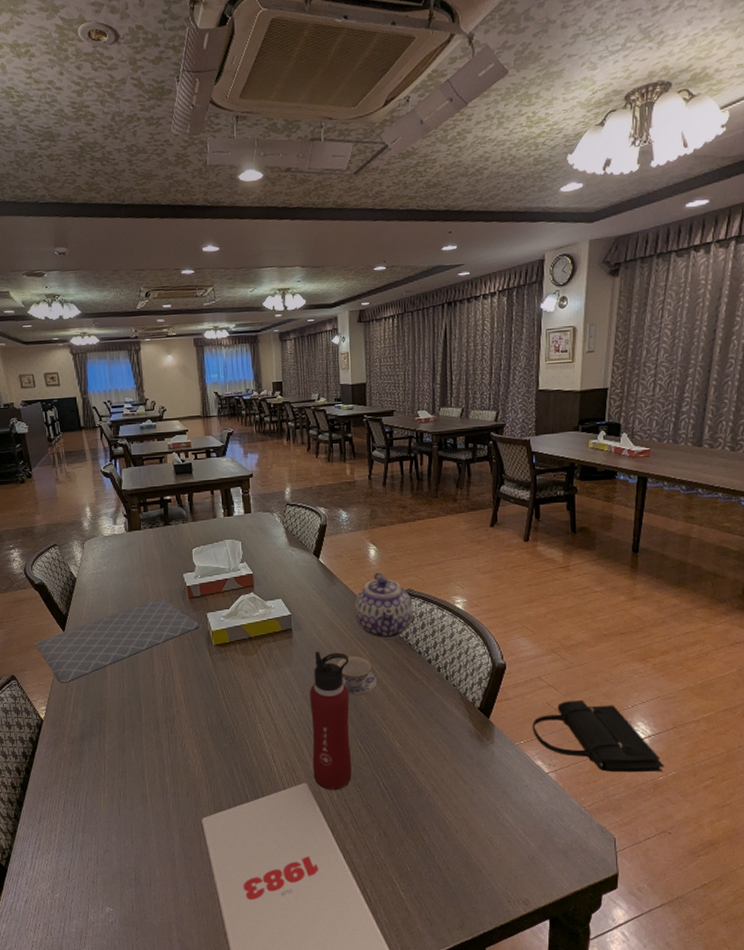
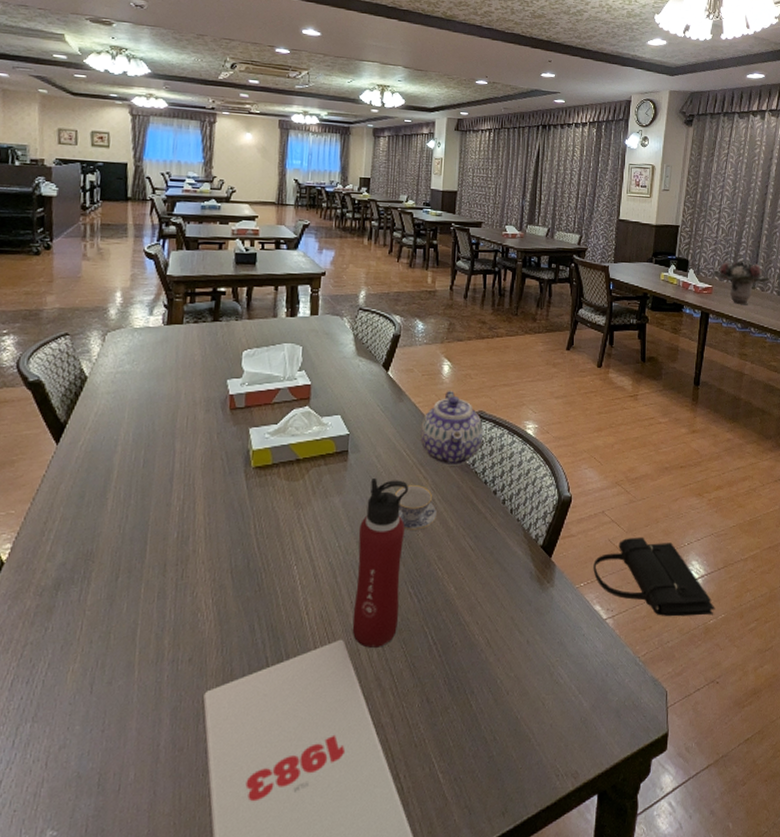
placemat: present [35,597,200,683] -> none [12,407,239,512]
flower arrangement: none [649,416,721,465] -> present [712,259,770,305]

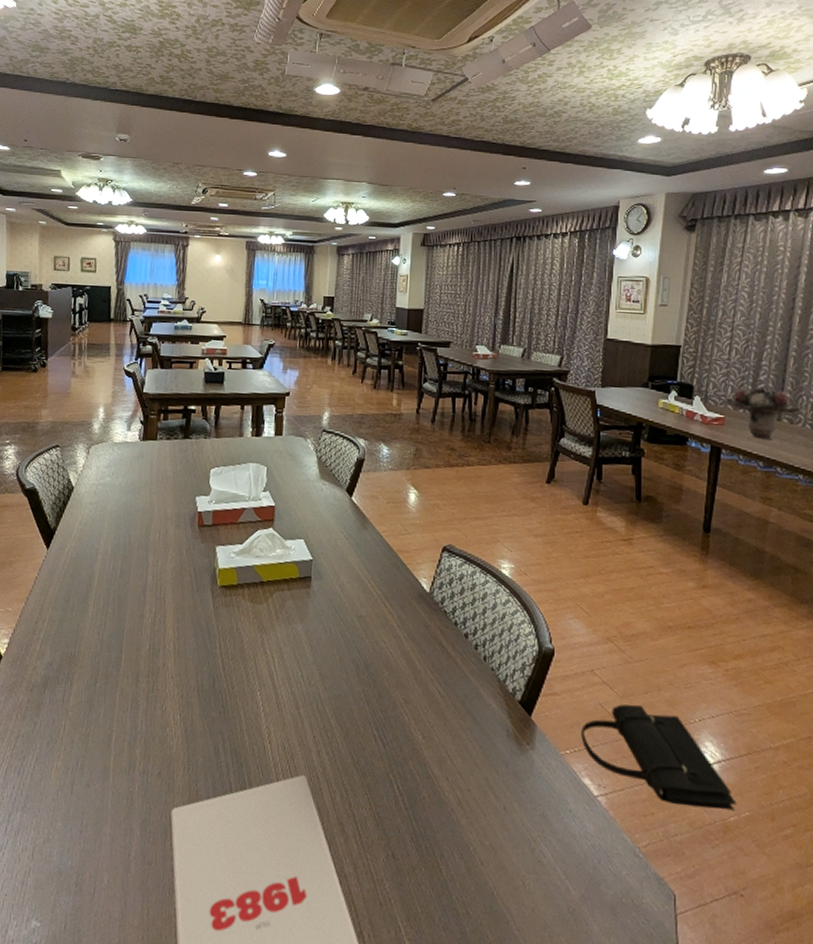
water bottle: present [352,477,409,648] -> none [315,607,374,790]
teacup: present [395,485,438,530] -> none [359,619,404,668]
teapot: present [420,391,483,466] -> none [385,521,453,603]

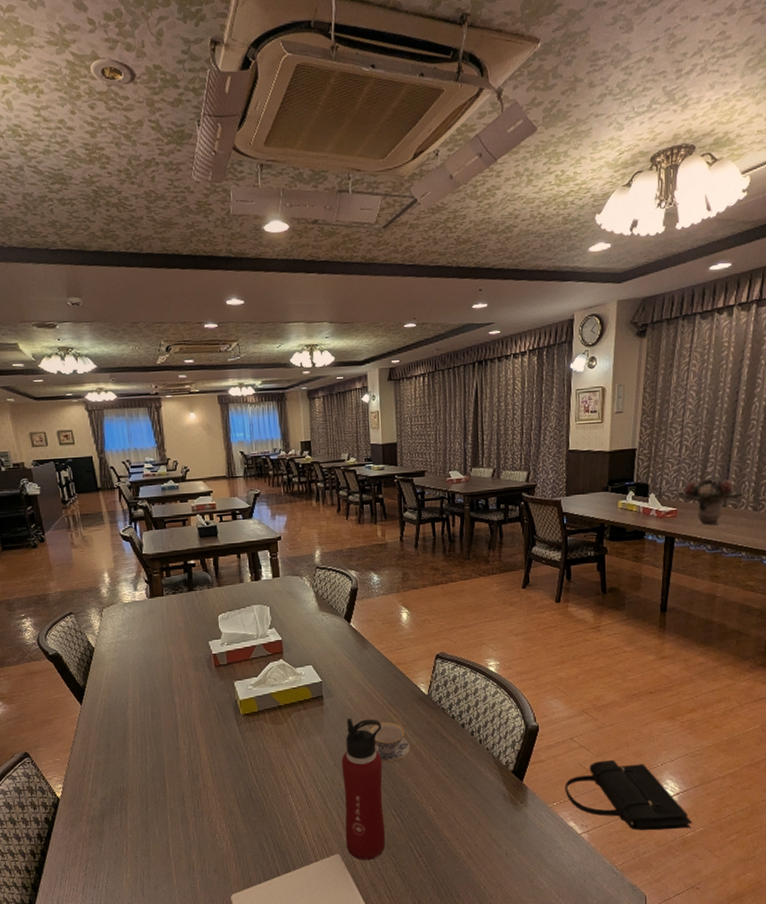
water bottle: none [315,607,374,790] -> present [341,718,385,860]
teacup: none [359,619,404,668] -> present [370,722,411,762]

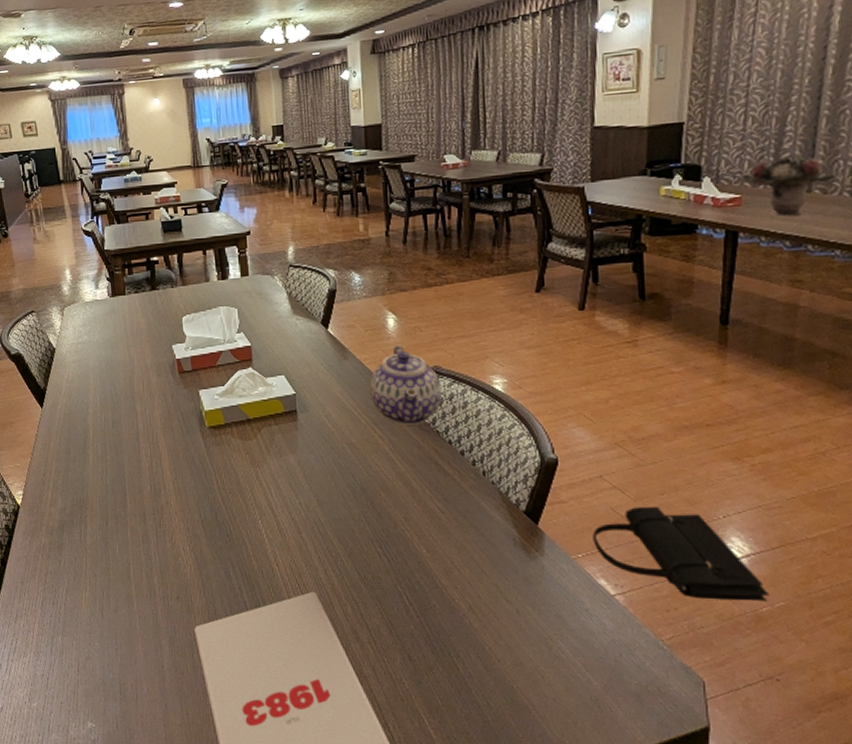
water bottle: present [341,718,385,860] -> none [317,437,369,602]
teacup: present [370,722,411,762] -> none [351,445,399,490]
teapot: none [386,636,446,704] -> present [370,346,442,425]

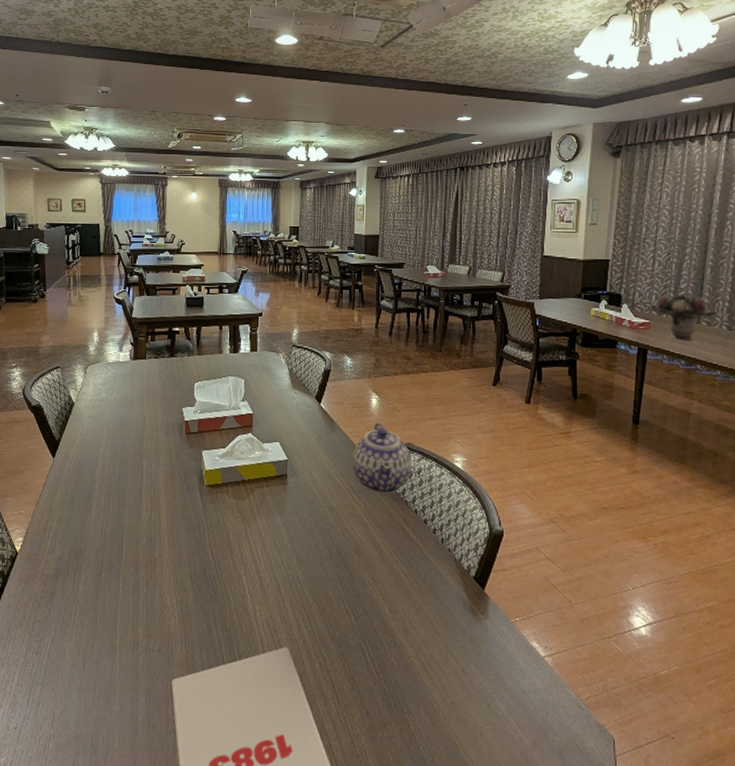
handbag: present [592,506,770,602] -> none [529,576,667,666]

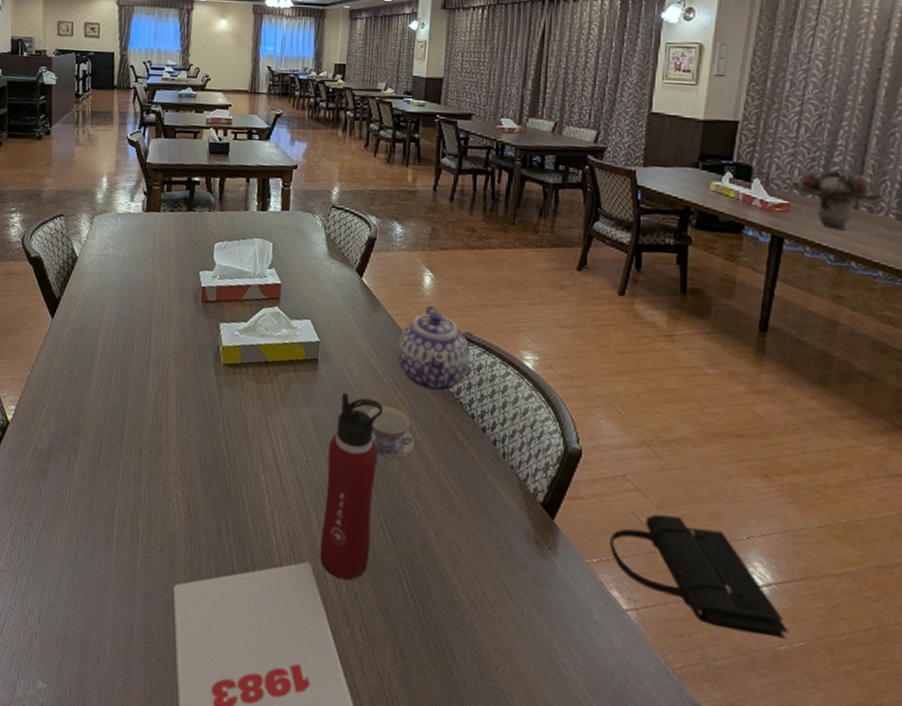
water bottle: none [296,500,343,658] -> present [320,392,384,581]
teacup: none [331,510,371,552] -> present [368,406,416,459]
handbag: none [529,576,667,666] -> present [609,514,789,640]

